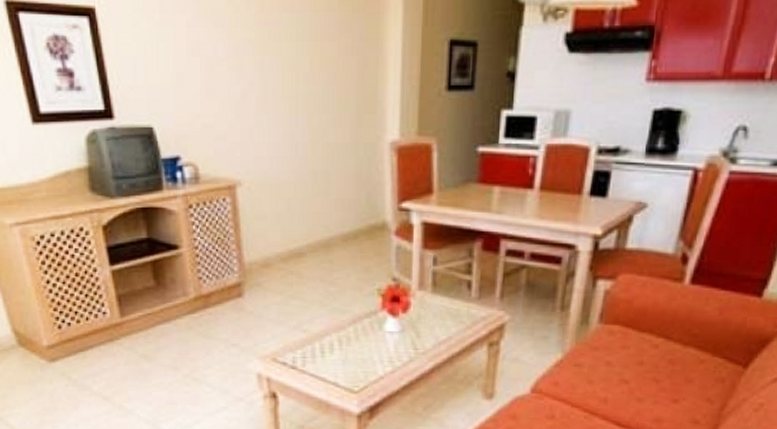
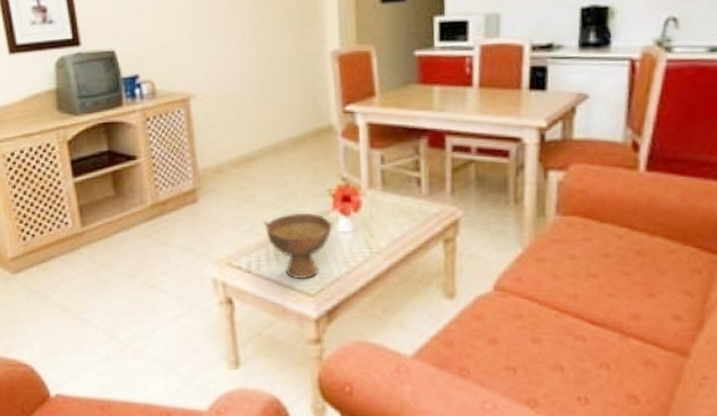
bowl: none [311,312,381,376] -> present [264,213,333,279]

